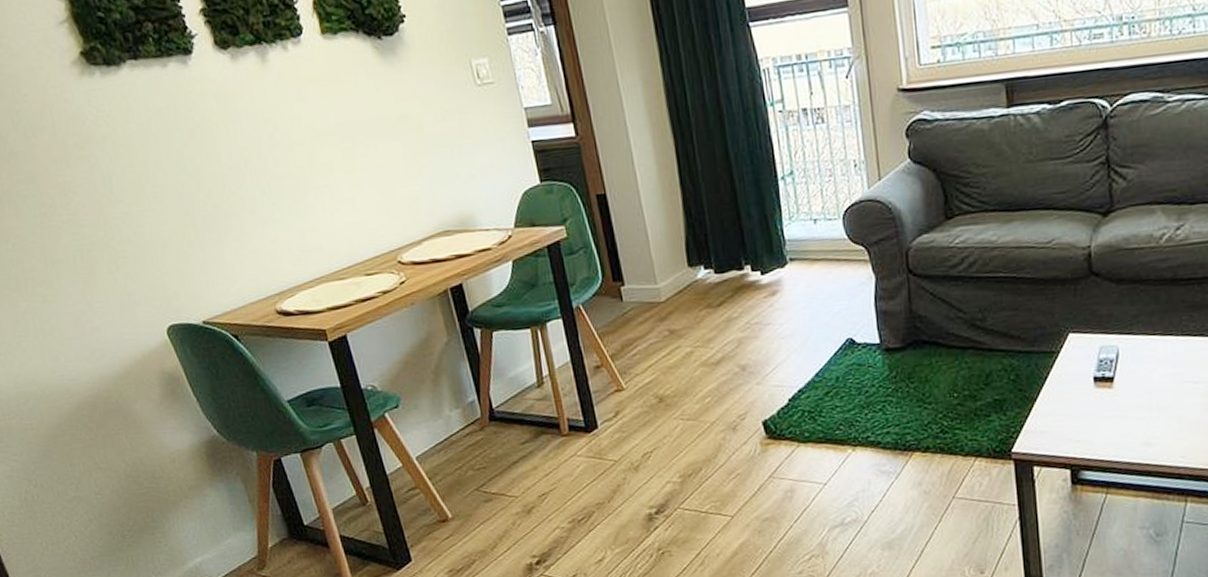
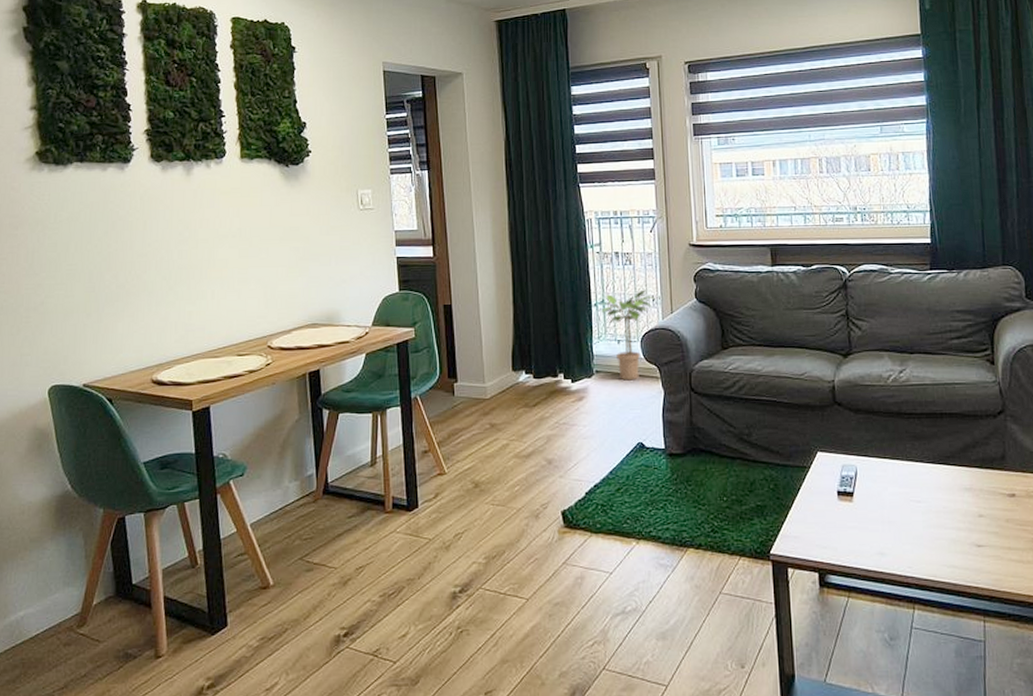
potted plant: none [786,153,858,268] -> present [598,289,655,381]

